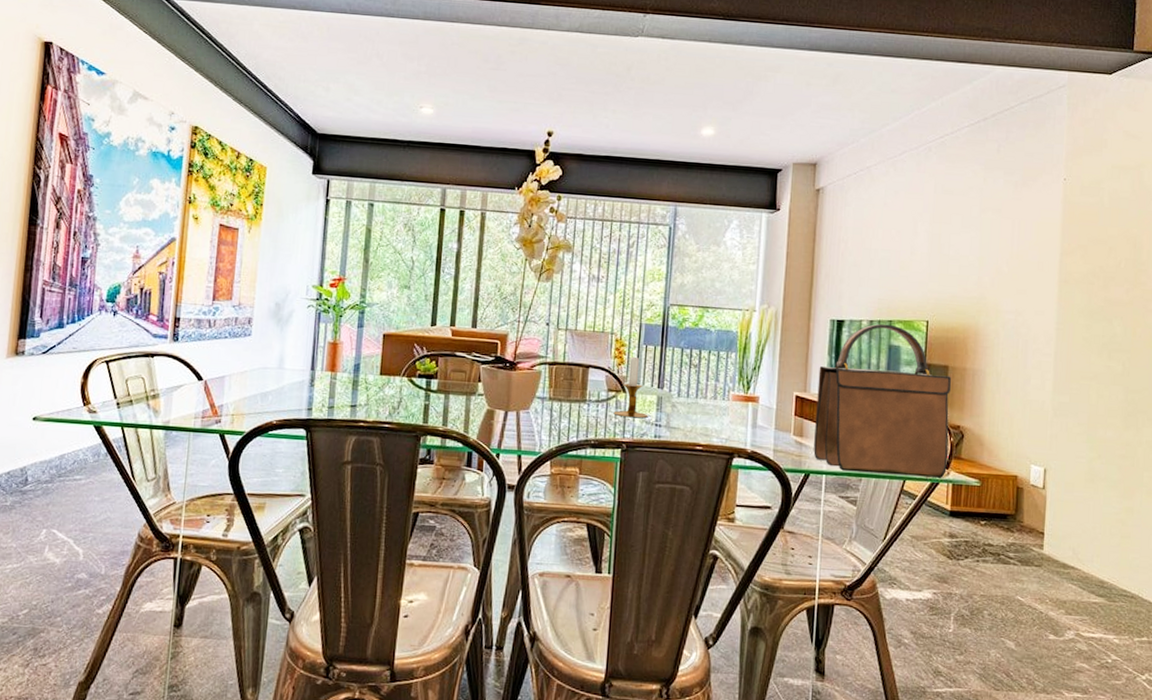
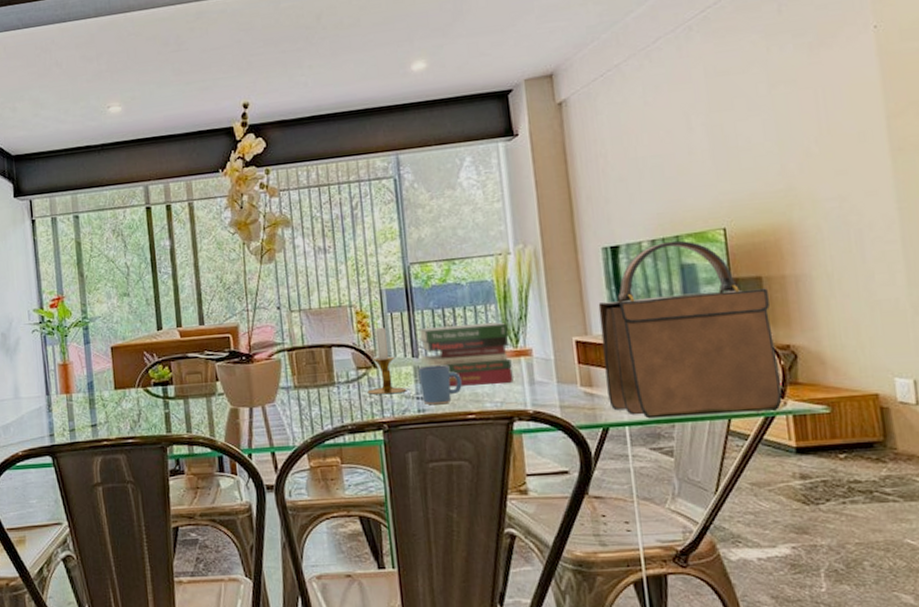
mug: none [660,397,696,434] -> present [418,365,462,405]
books: none [665,364,743,423] -> present [418,322,514,387]

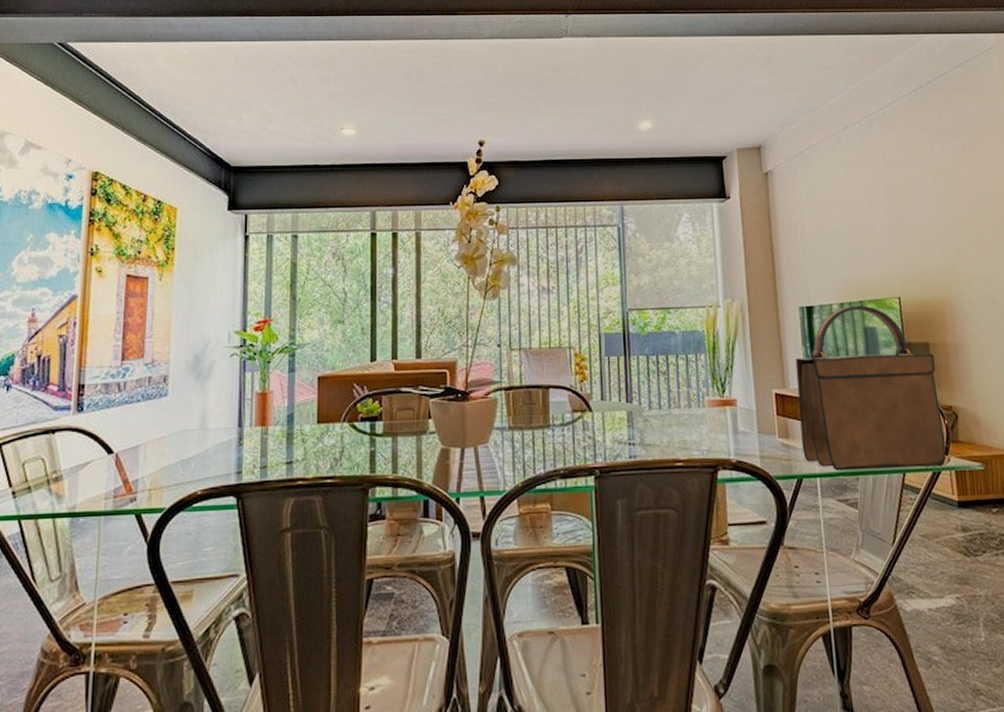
candlestick: present [367,327,407,395] -> none [581,370,620,439]
books: present [418,322,514,387] -> none [633,371,719,434]
mug: present [418,365,462,405] -> none [631,411,672,452]

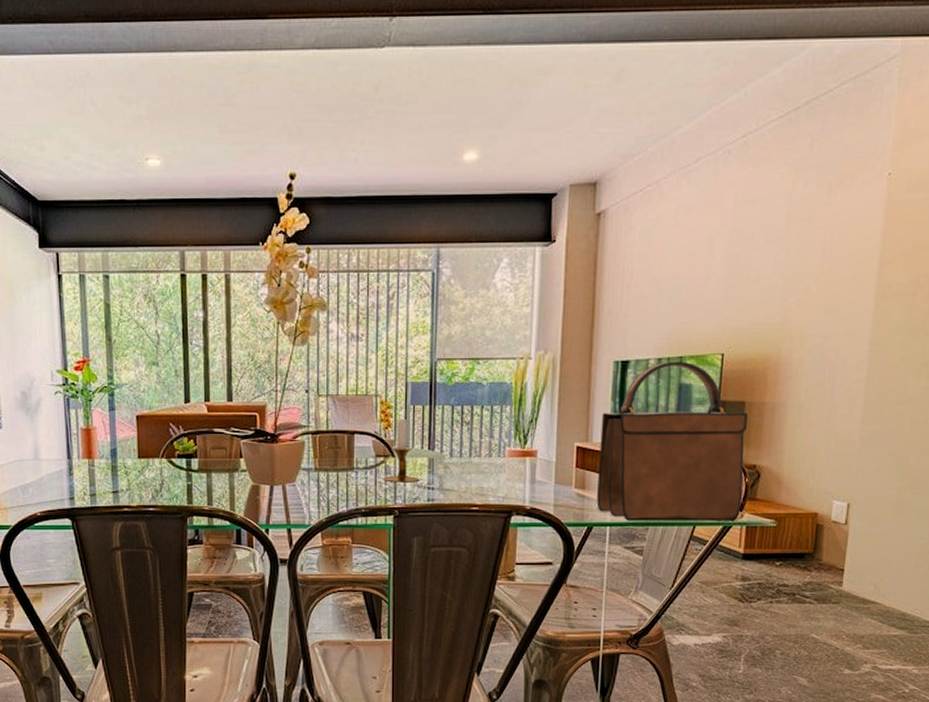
candlestick: none [581,370,620,439] -> present [383,418,420,483]

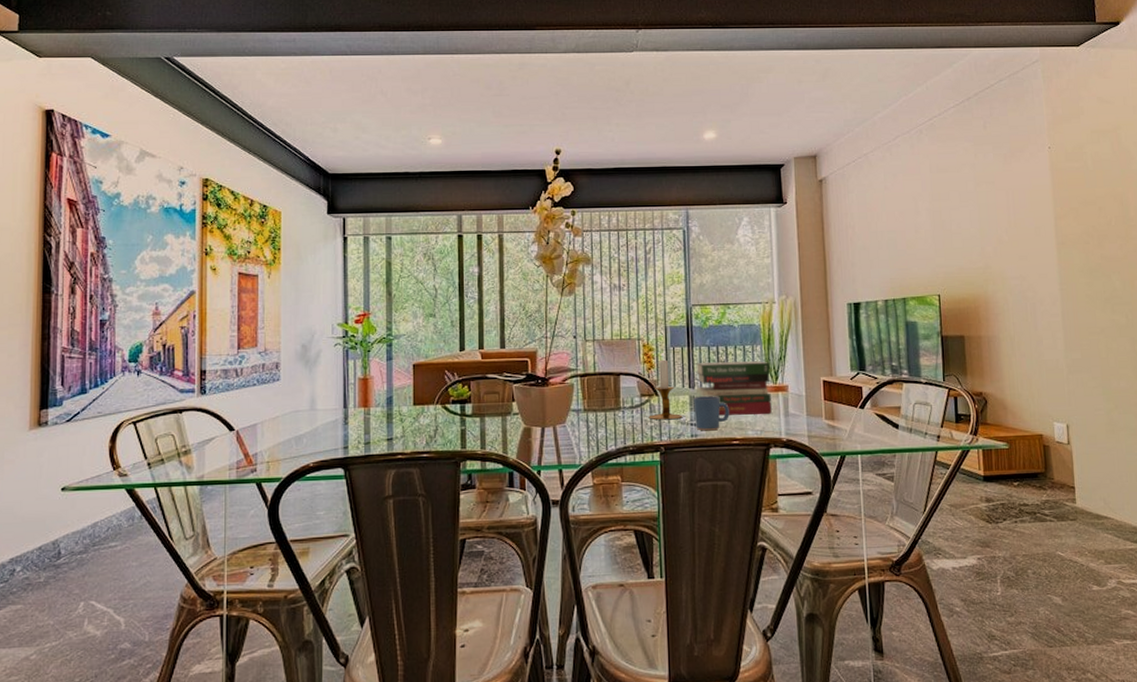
mug: none [432,459,471,496] -> present [693,396,730,431]
books: none [436,423,519,480] -> present [696,361,772,416]
handbag: present [597,361,748,521] -> none [842,302,975,449]

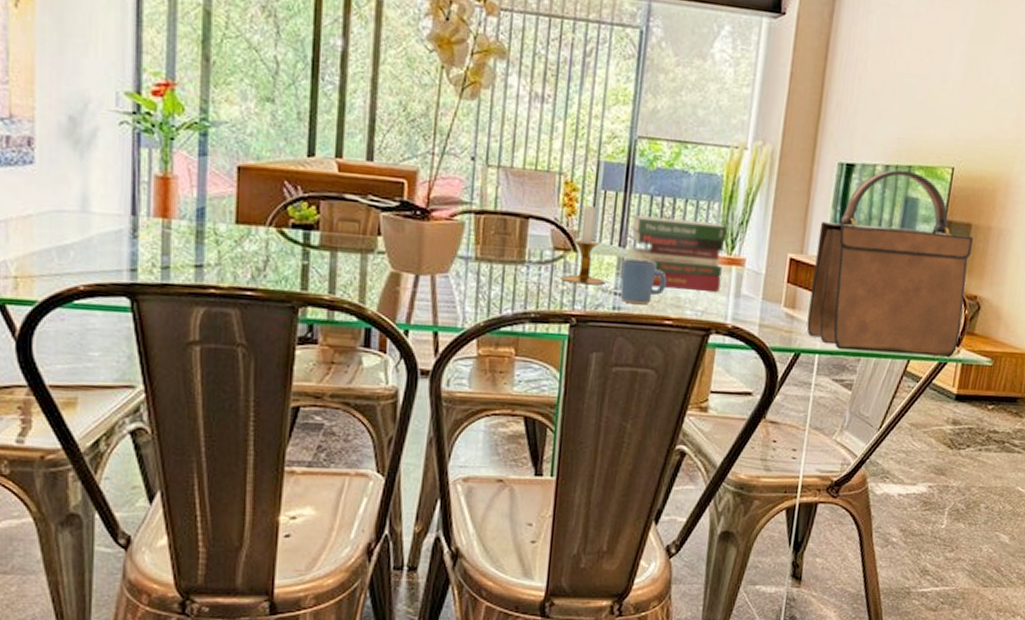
handbag: none [842,302,975,449] -> present [806,170,973,357]

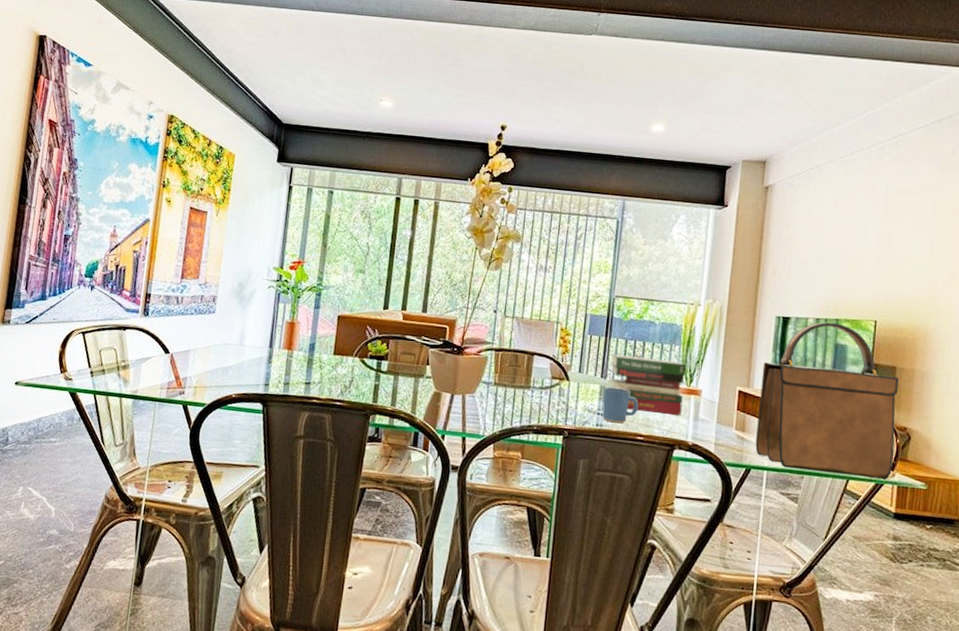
candlestick: present [560,204,606,285] -> none [556,345,591,406]

